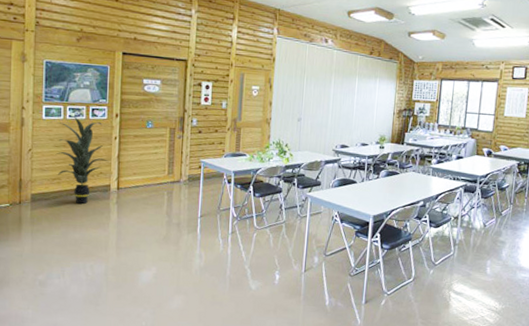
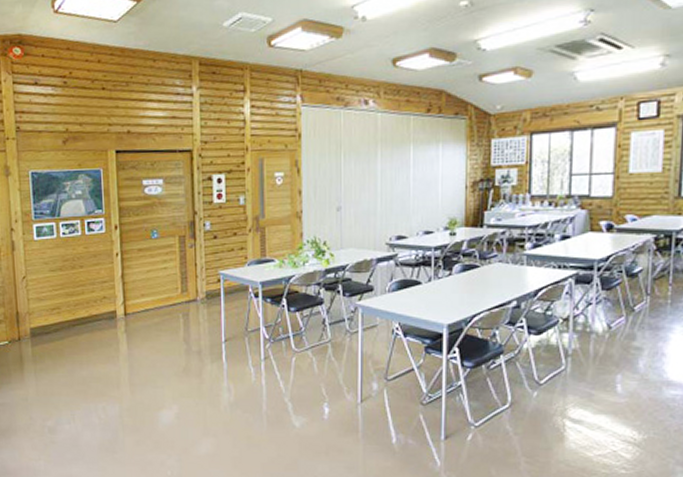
indoor plant: present [55,115,109,204] -> none [52,232,112,335]

